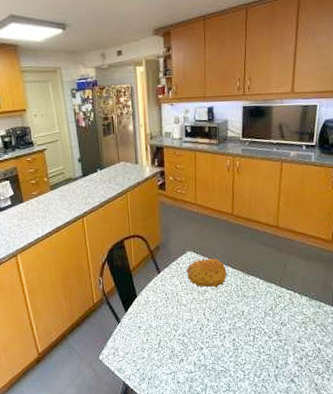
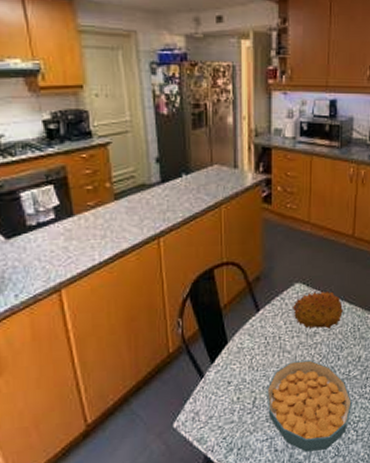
cereal bowl: none [169,312,238,385] -> present [267,360,352,452]

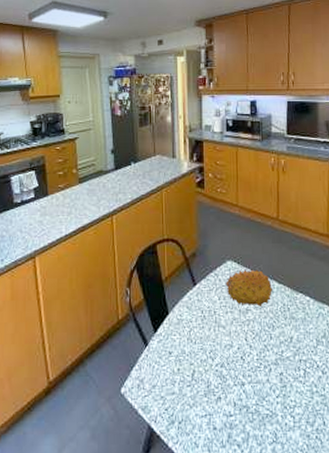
cereal bowl: present [267,360,352,452] -> none [204,337,287,434]

